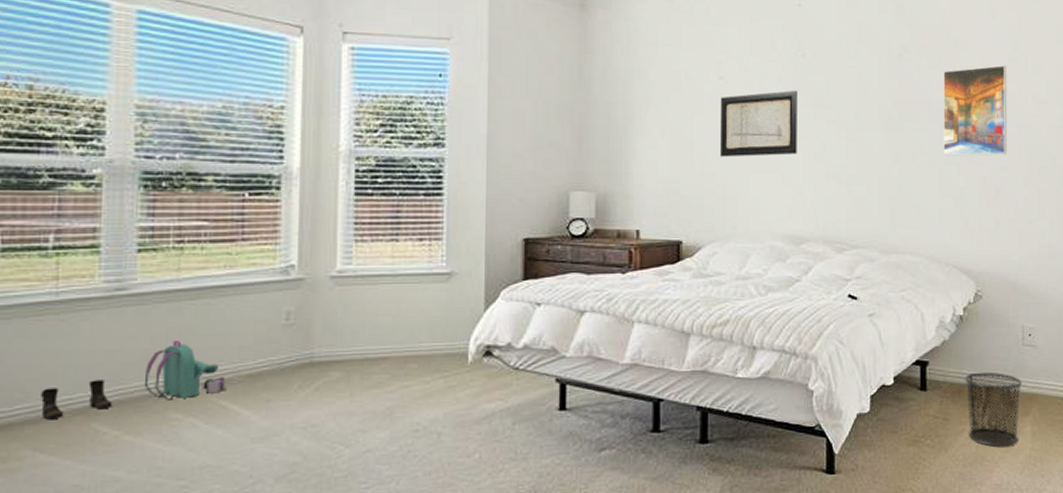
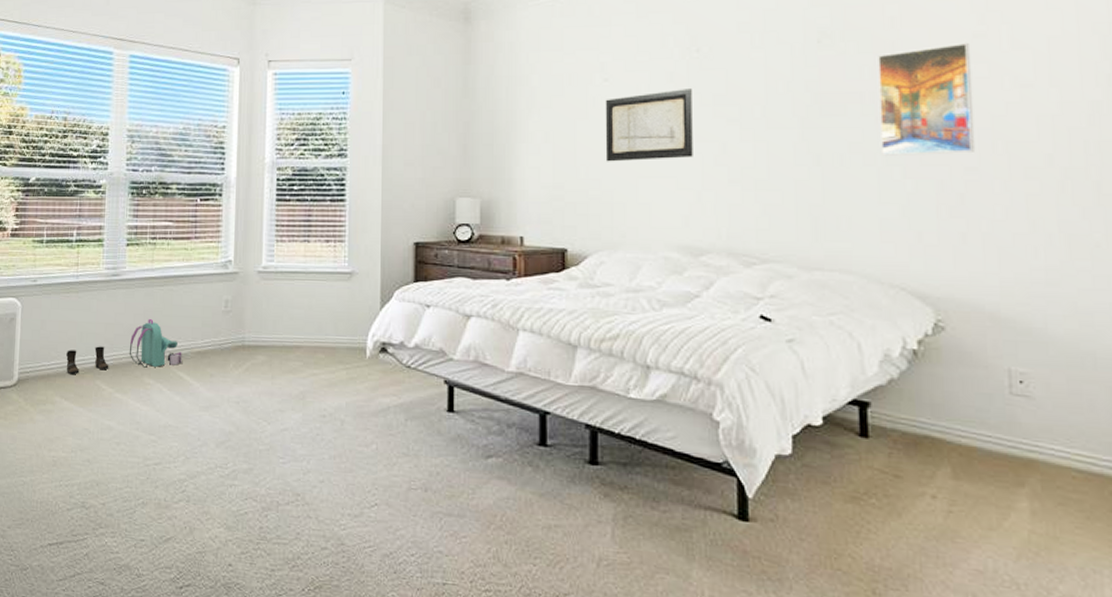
waste bin: present [964,372,1022,447] -> none [922,422,1011,523]

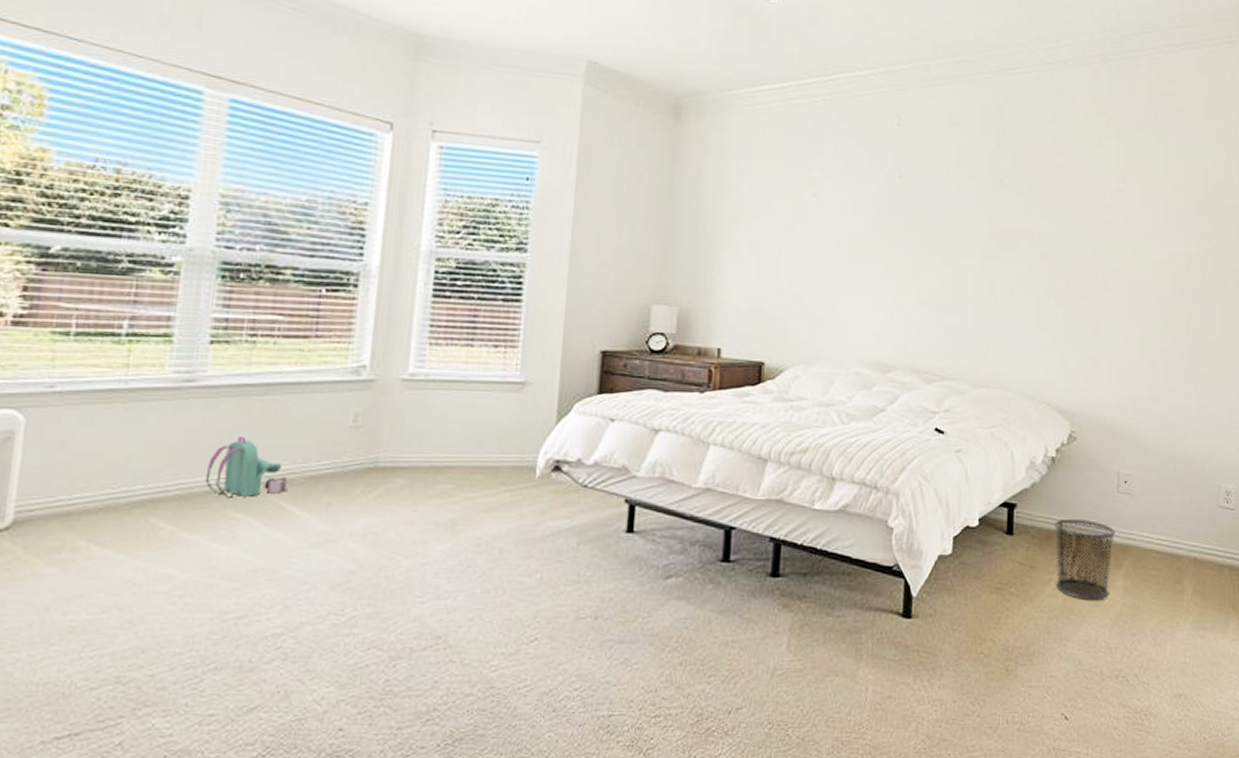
boots: present [66,346,109,375] -> none [99,472,172,511]
wall art: present [605,89,693,162] -> none [808,211,892,279]
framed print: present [878,42,976,156] -> none [1042,195,1113,290]
waste bin: none [922,422,1011,523] -> present [1053,518,1115,599]

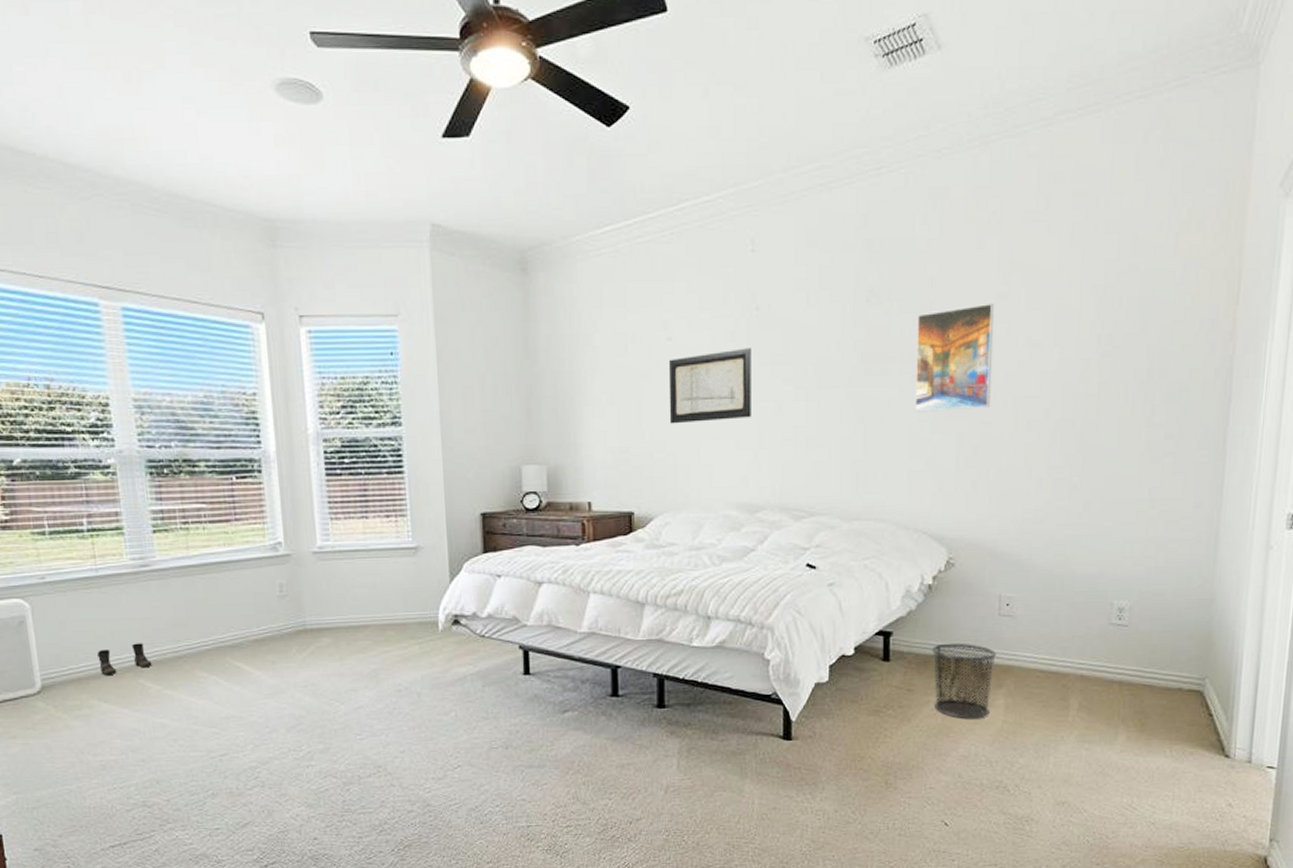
boots: none [99,472,172,511] -> present [97,643,152,676]
backpack: present [204,437,287,498] -> none [173,610,237,661]
wall art: none [808,211,892,279] -> present [668,348,751,424]
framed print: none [1042,195,1113,290] -> present [915,302,995,412]

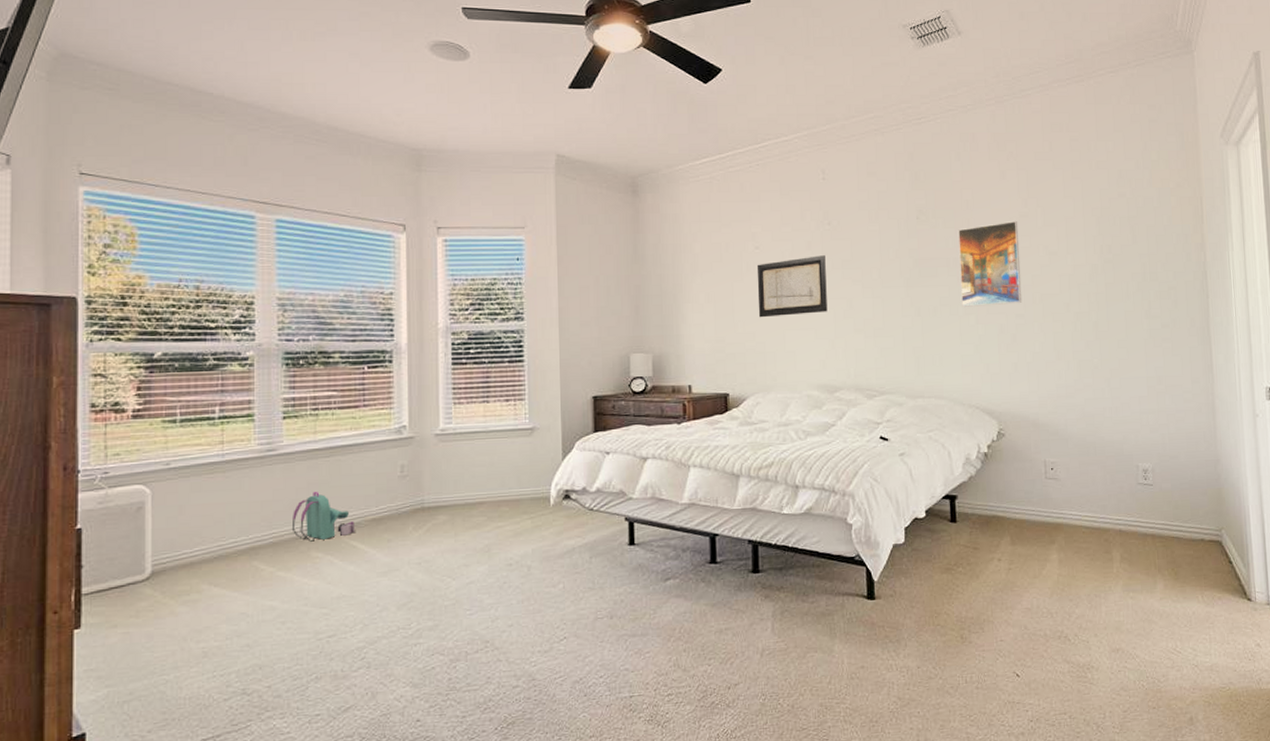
boots: present [97,643,152,676] -> none [214,525,268,560]
backpack: none [173,610,237,661] -> present [291,492,355,542]
waste bin: present [931,643,996,718] -> none [991,504,1047,573]

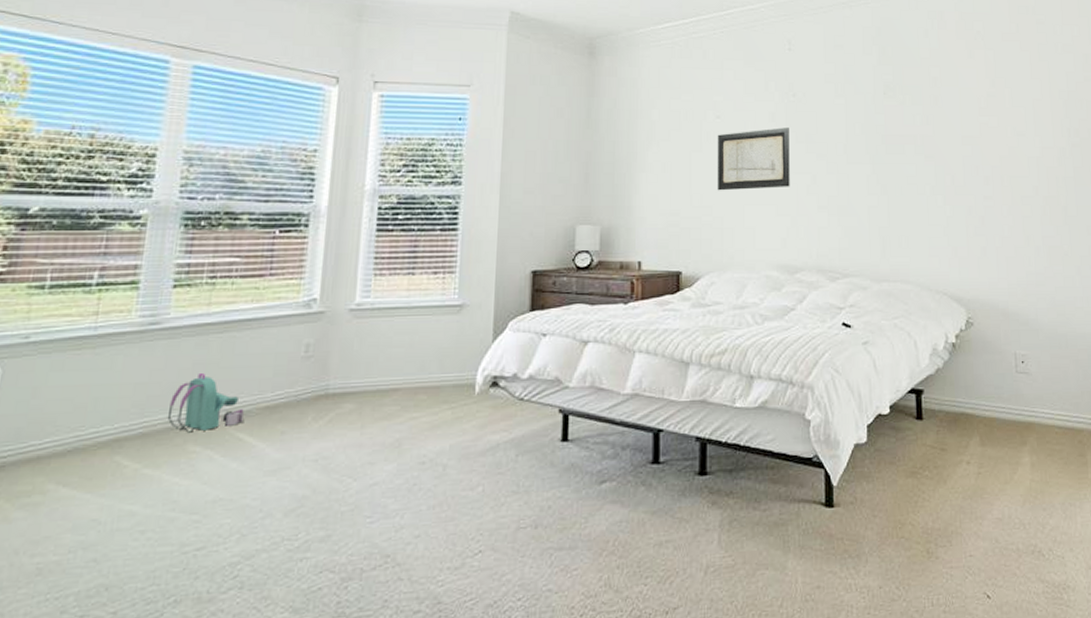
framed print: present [958,220,1022,307] -> none [926,100,991,187]

